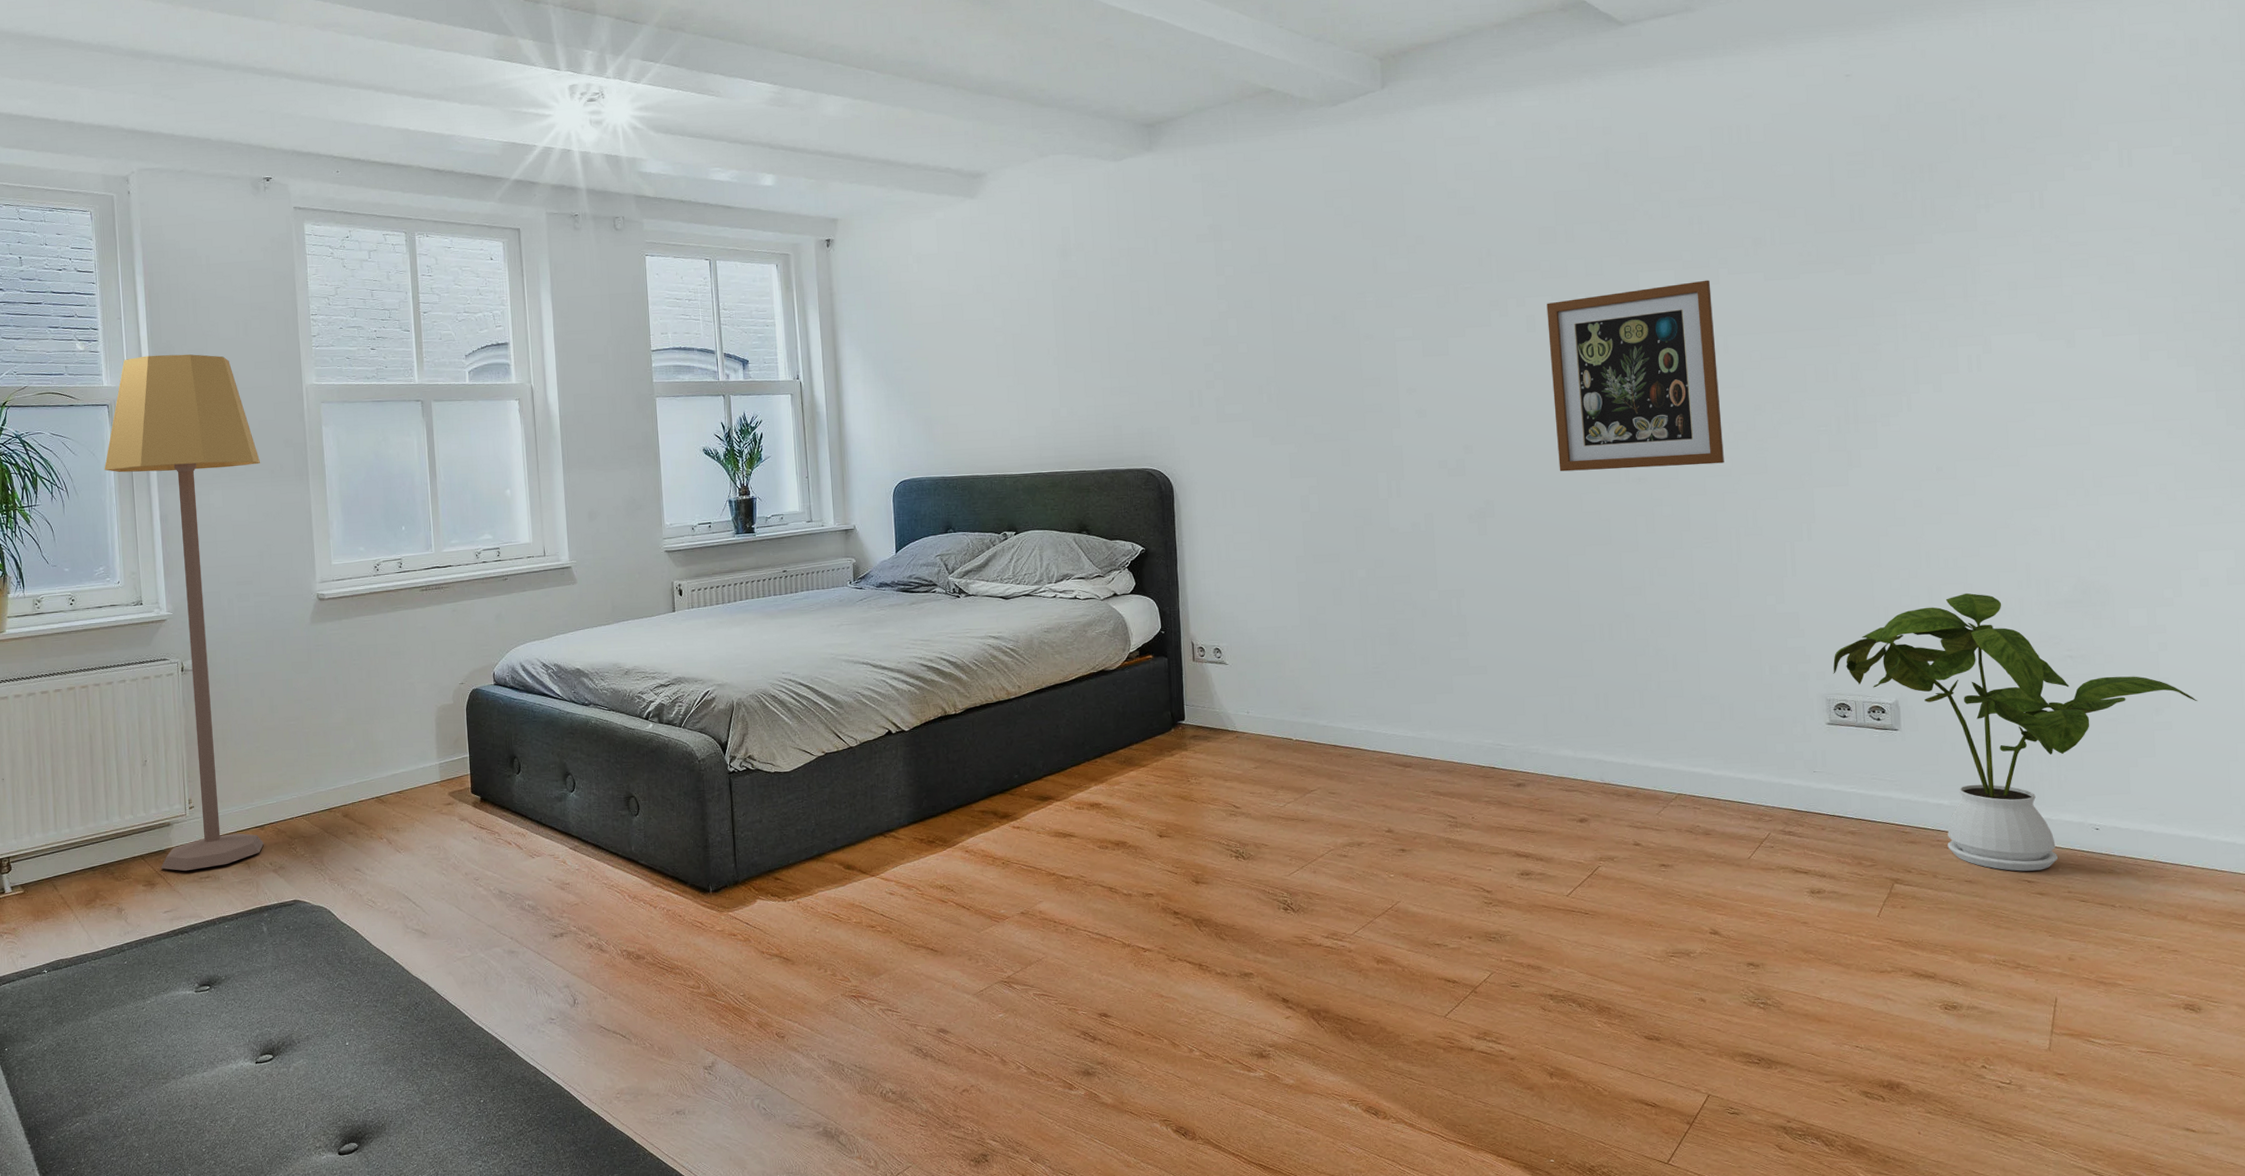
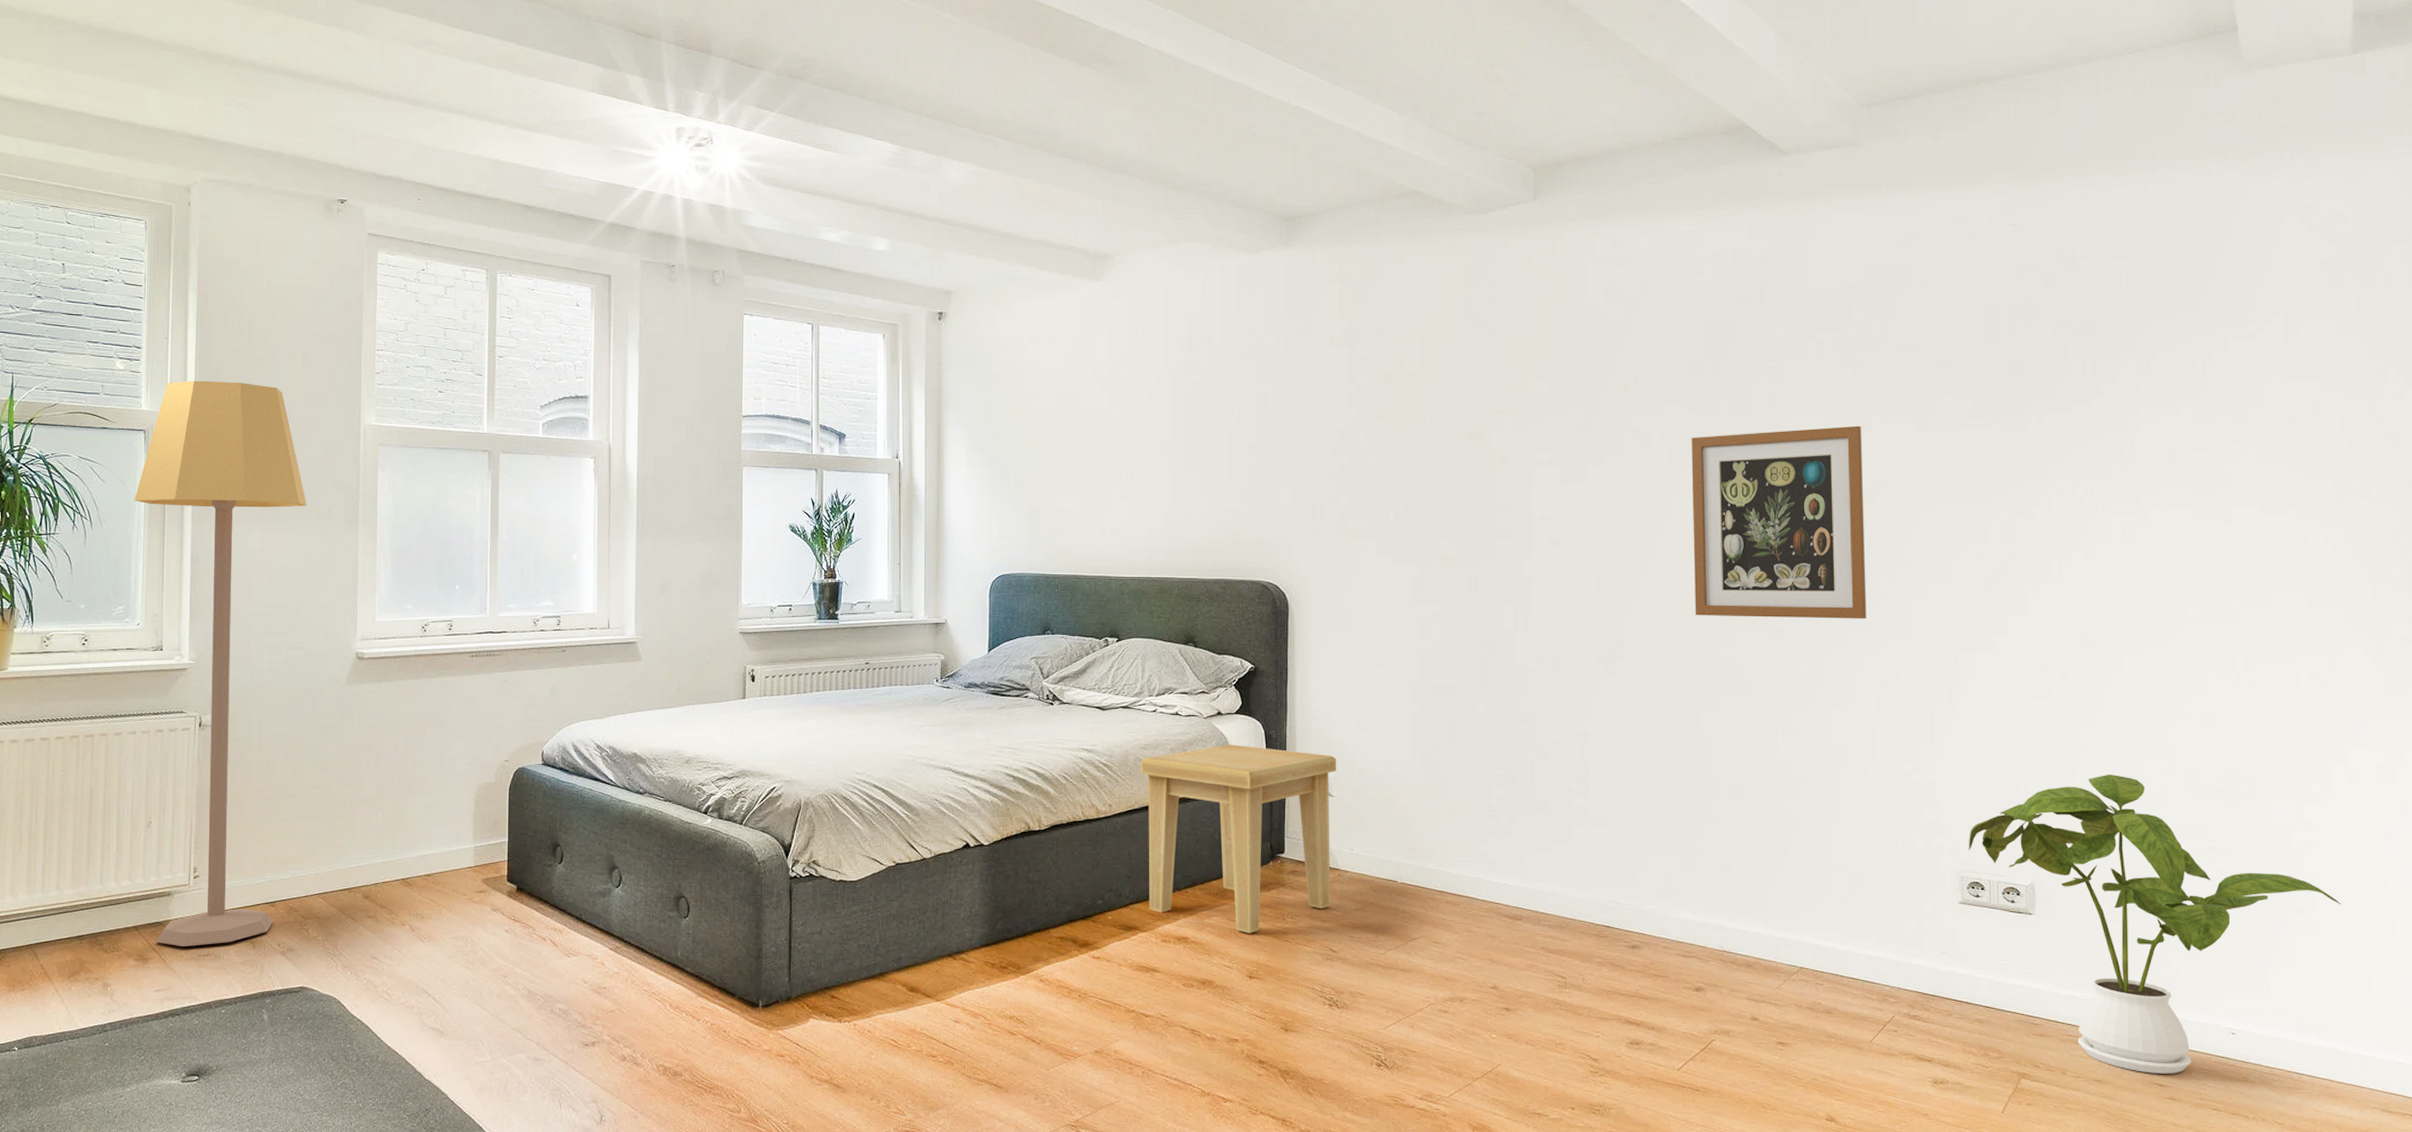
side table: none [1044,622,1231,796] -> present [1140,744,1337,933]

